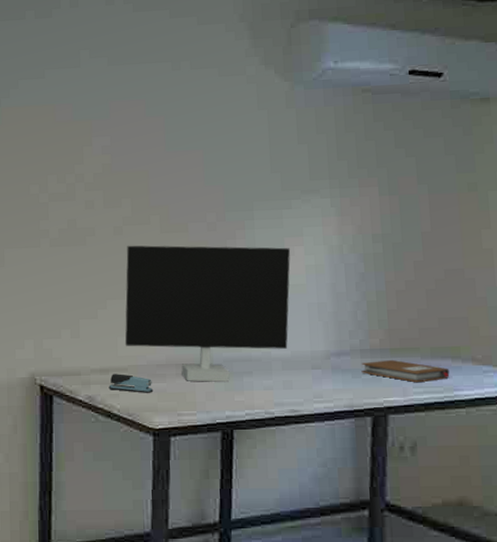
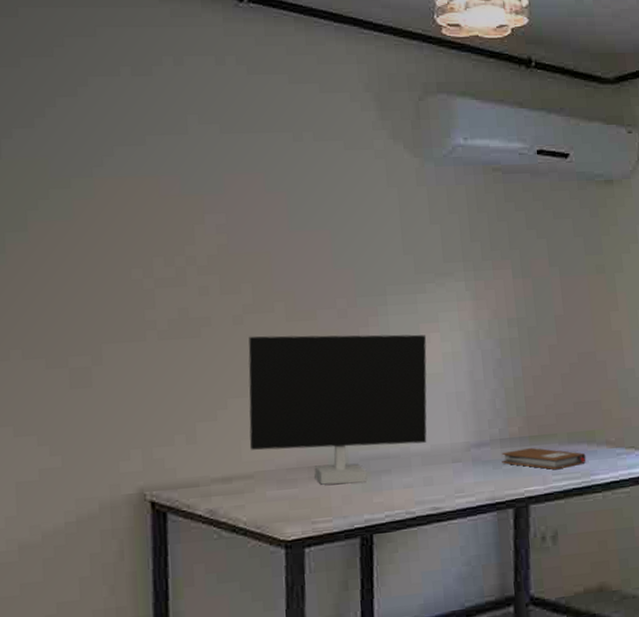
stapler: present [108,373,154,393] -> none [232,481,284,502]

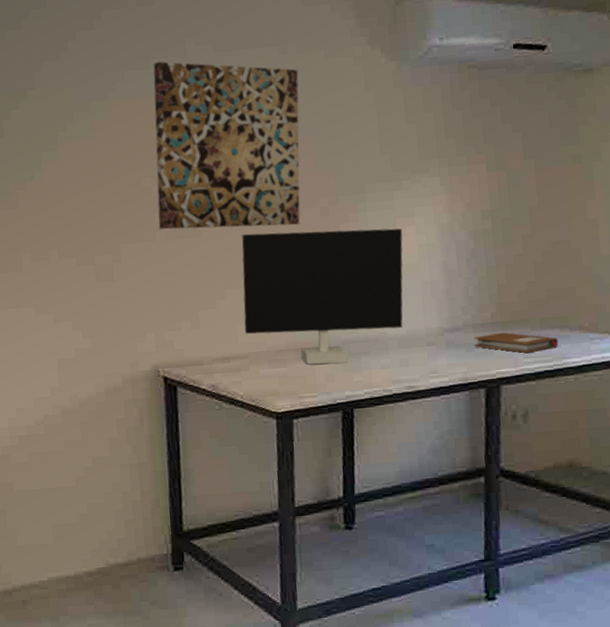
wall art: none [149,138,316,329] -> present [153,61,301,230]

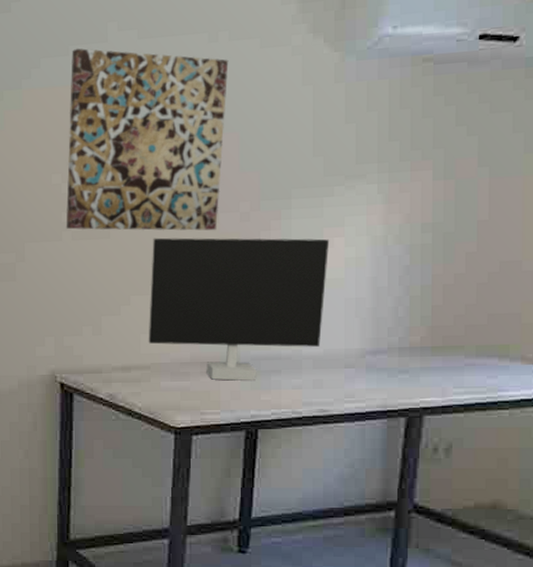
notebook: present [474,332,559,354] -> none [398,358,495,383]

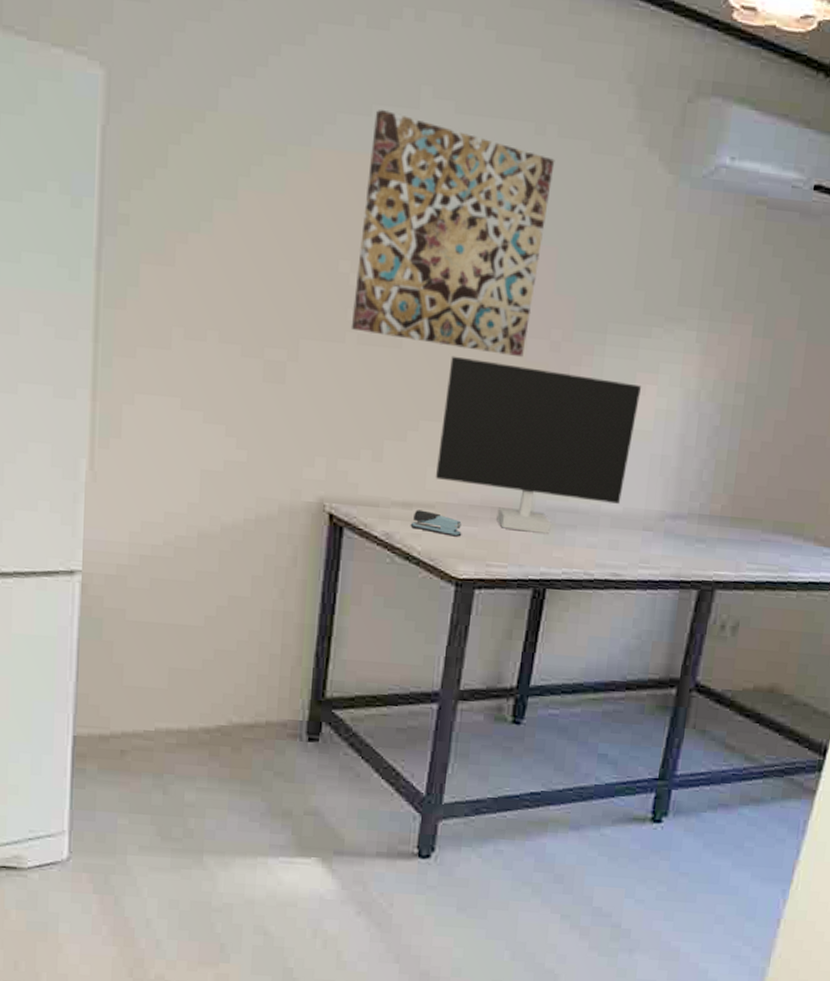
stapler: none [130,371,177,392] -> present [410,510,462,537]

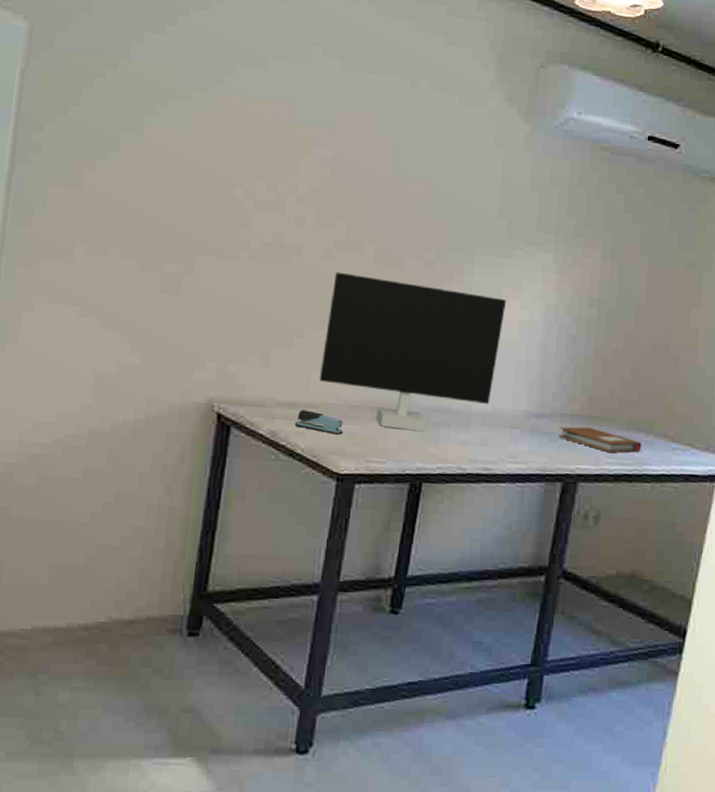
wall art: present [351,109,555,358] -> none [243,63,428,274]
notebook: none [695,529,789,558] -> present [558,426,642,453]

